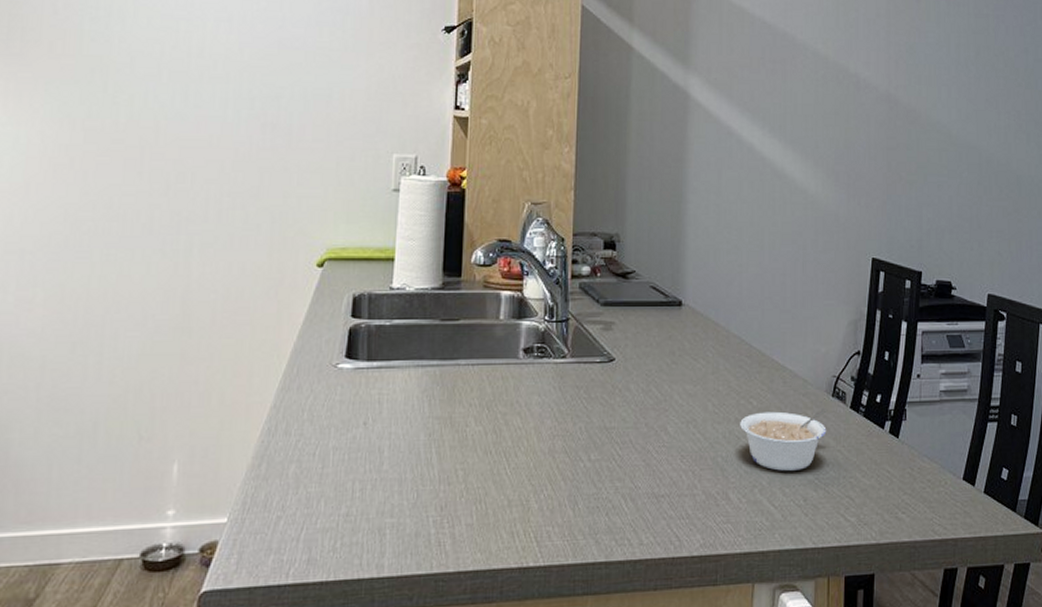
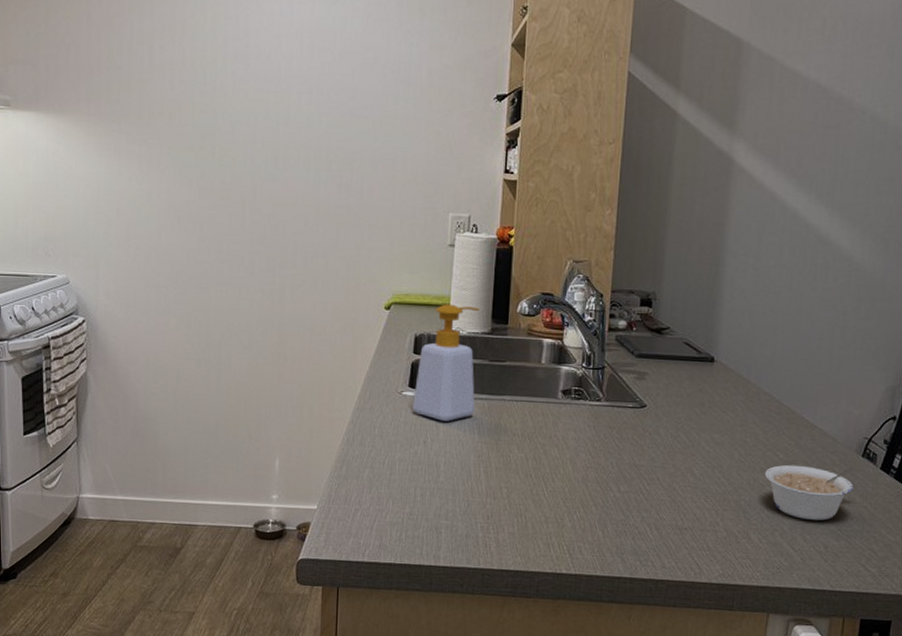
soap bottle: none [350,257,430,396] -> present [412,304,480,421]

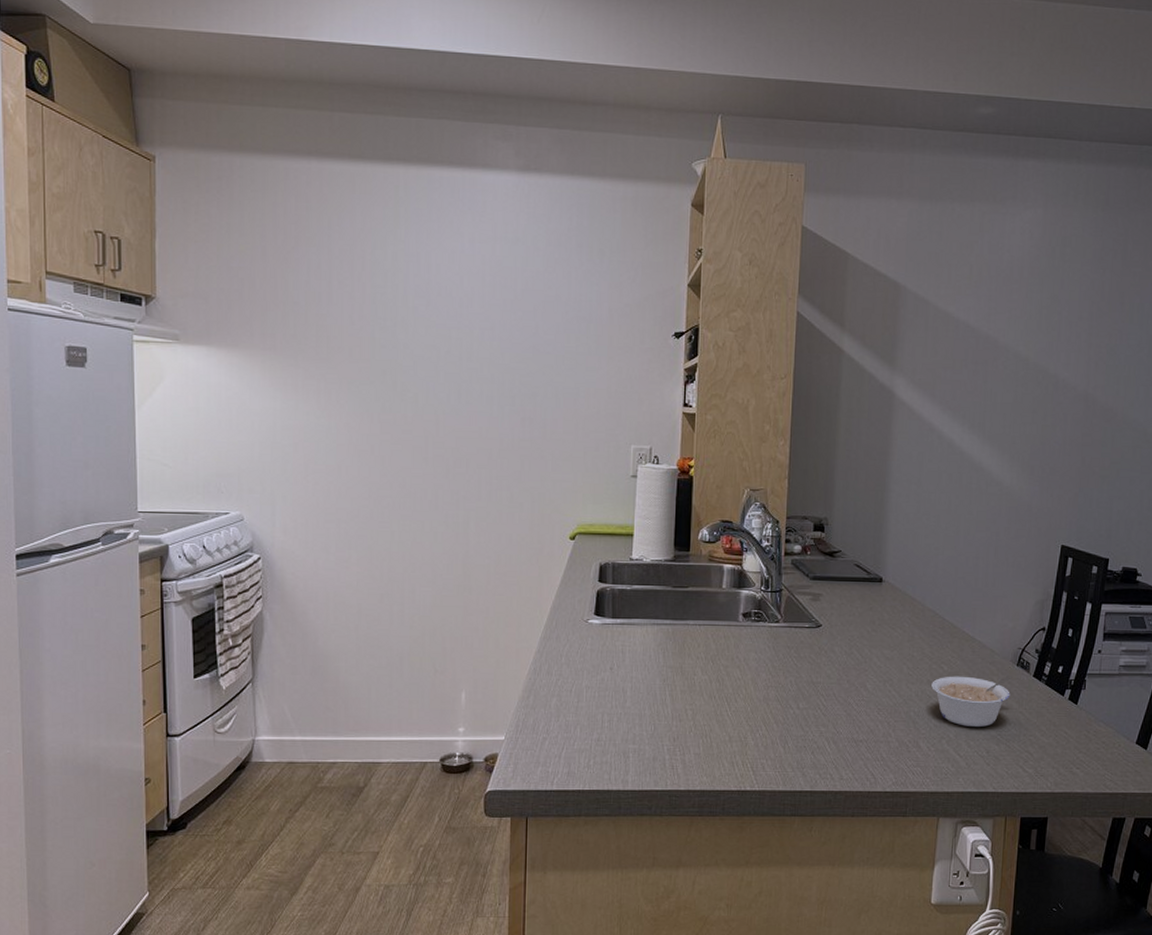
soap bottle: present [412,304,480,421] -> none [599,533,663,647]

